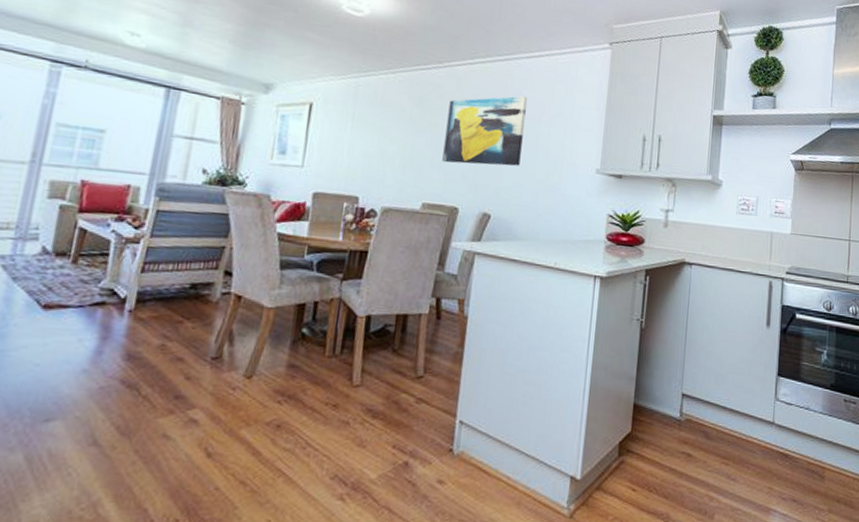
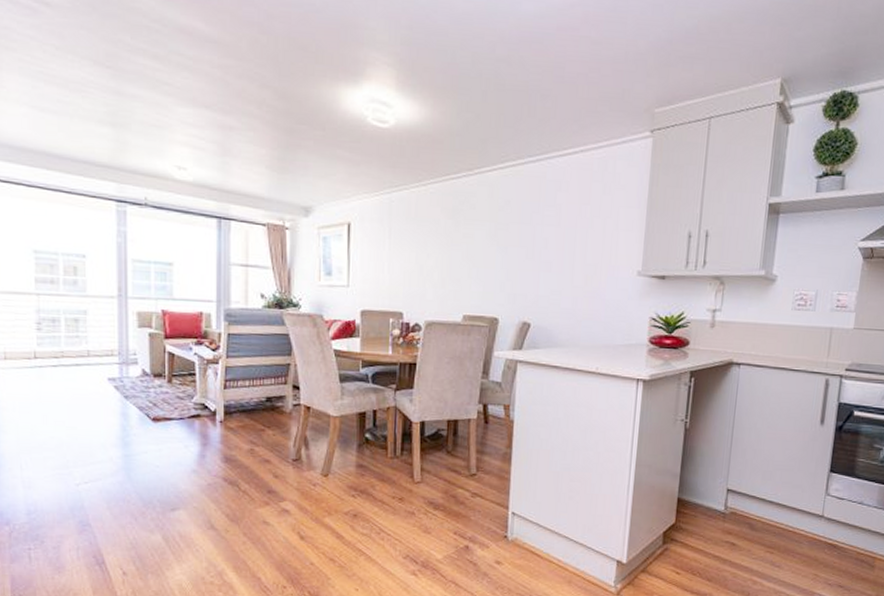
wall art: present [442,96,527,166] -> none [479,199,562,274]

